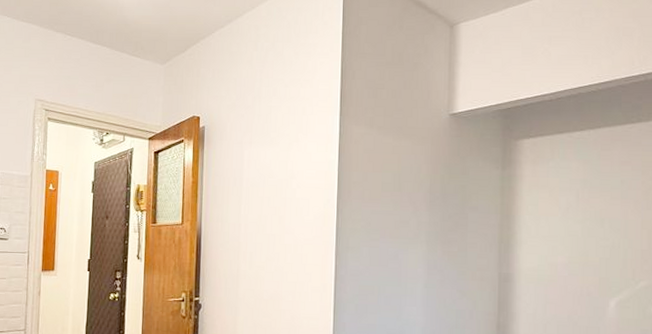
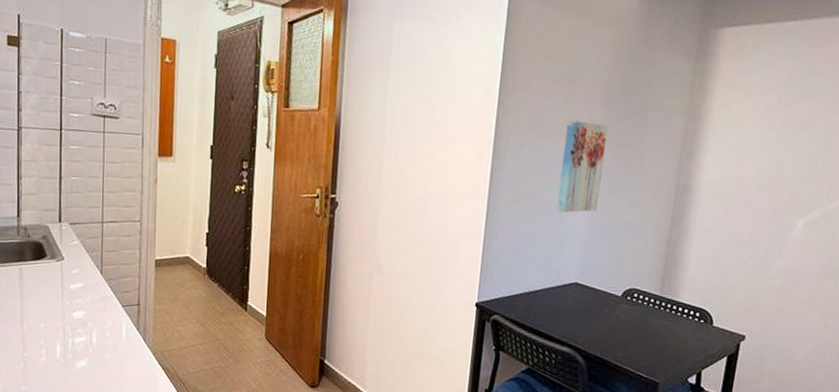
wall art: none [396,223,433,304] -> present [557,120,608,213]

